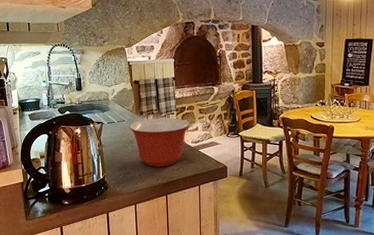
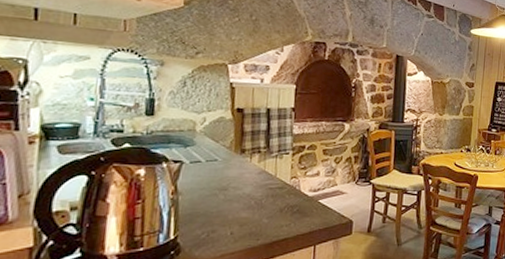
mixing bowl: present [129,118,190,167] -> none [222,158,310,222]

